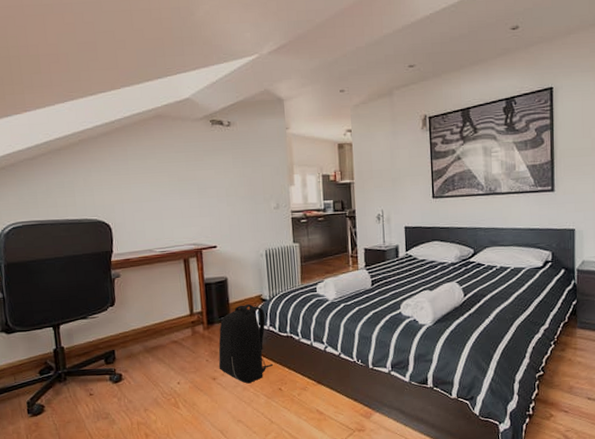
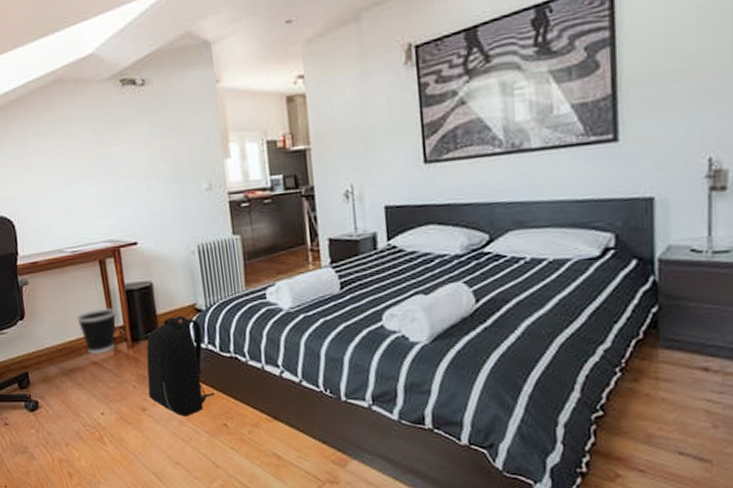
wastebasket: none [161,297,196,335] -> present [76,307,117,355]

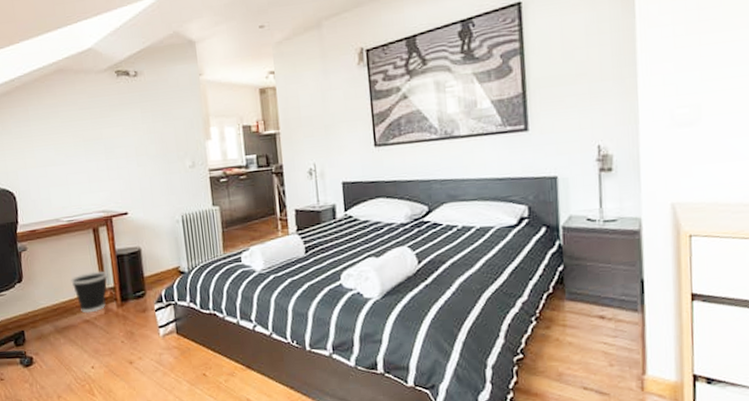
backpack: present [146,316,214,417] -> none [134,277,195,368]

